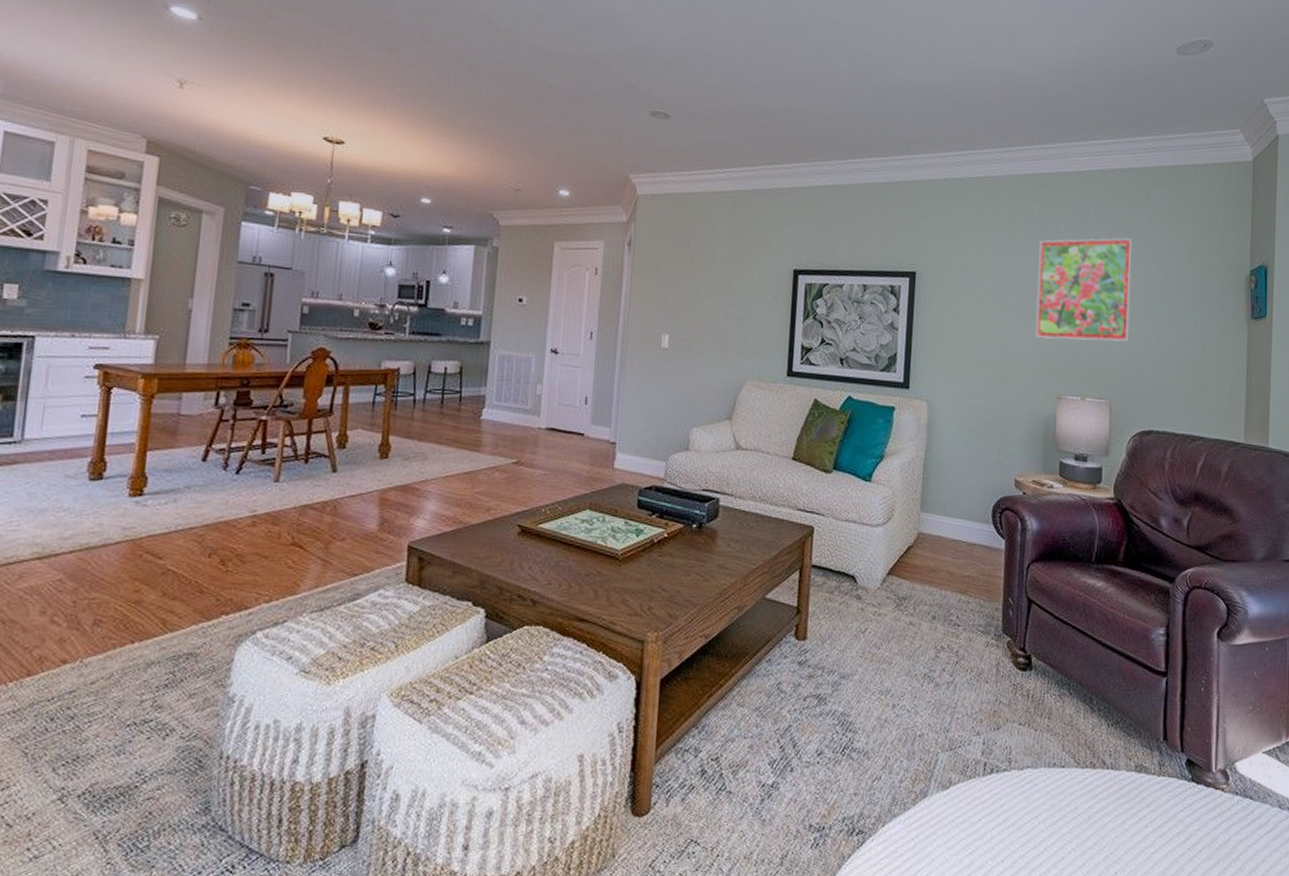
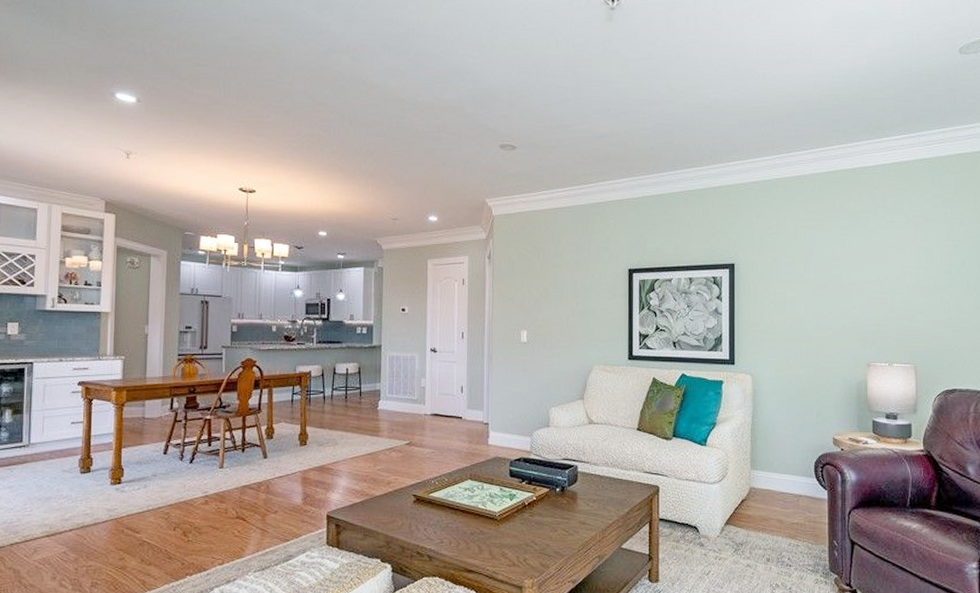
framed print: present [1035,238,1132,342] -> none [843,221,929,314]

